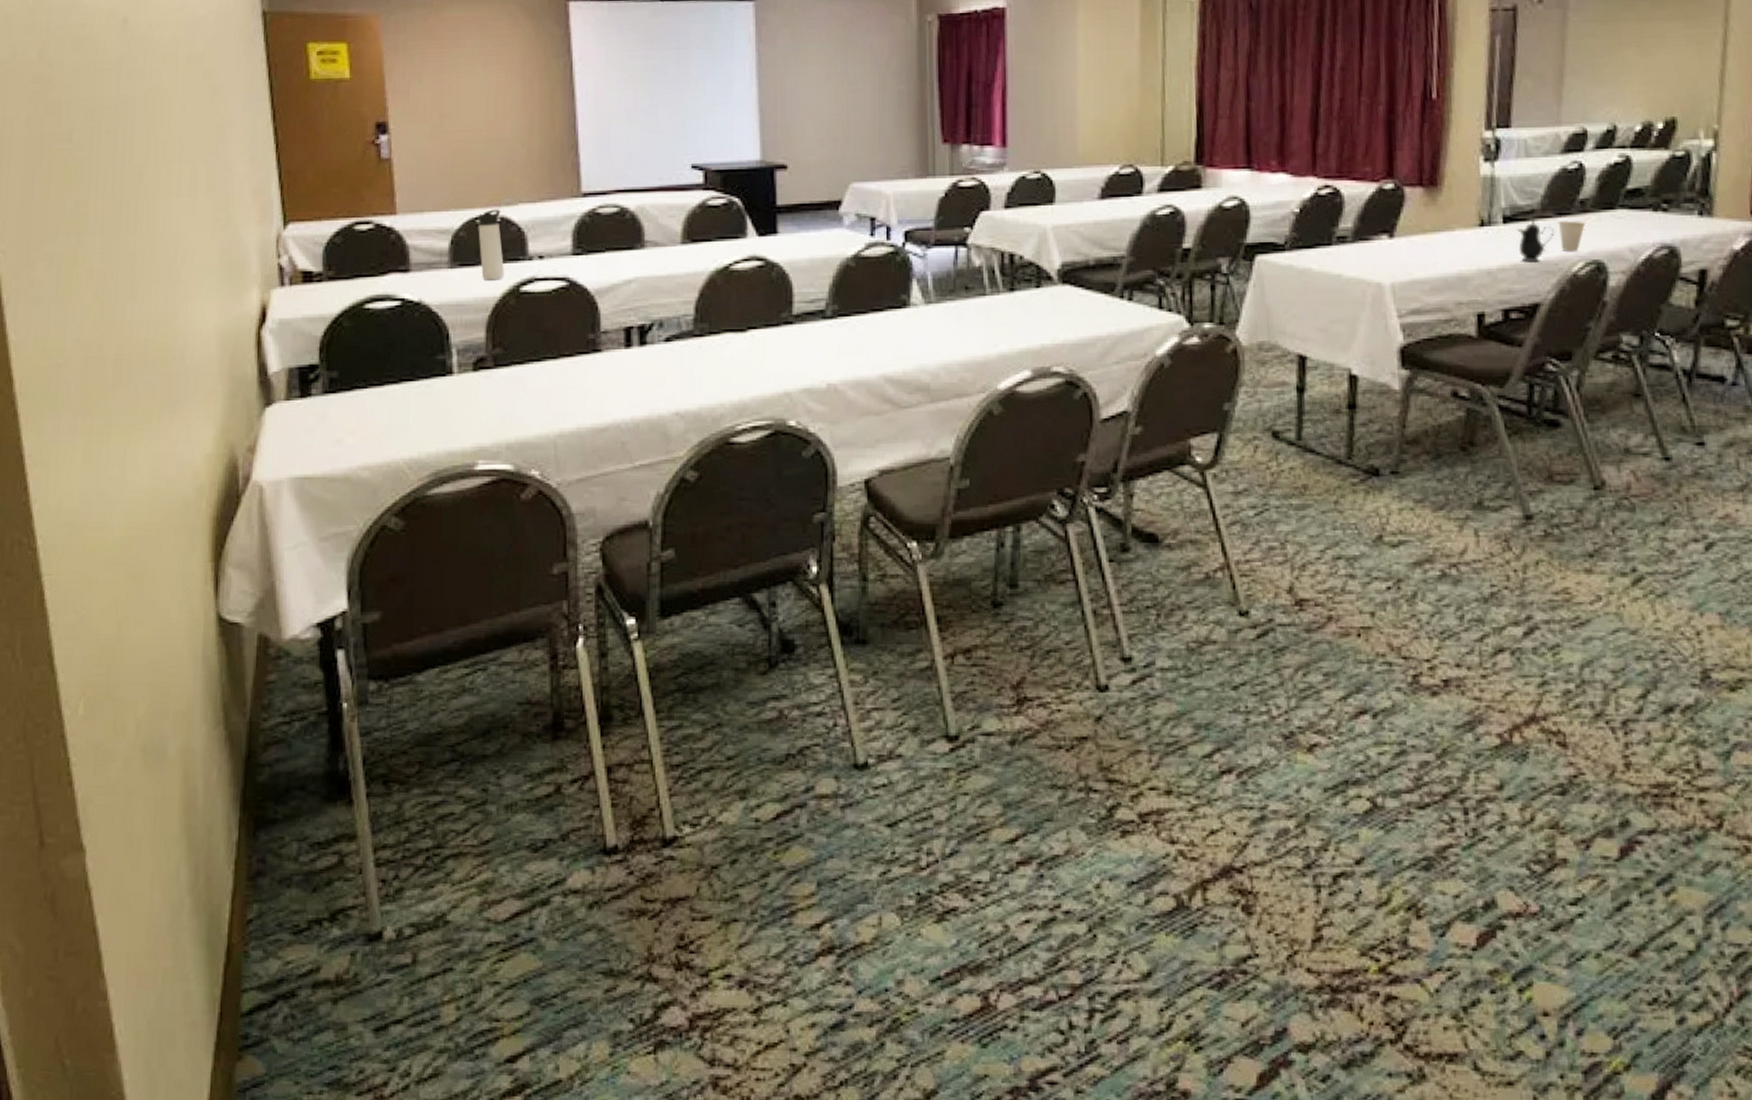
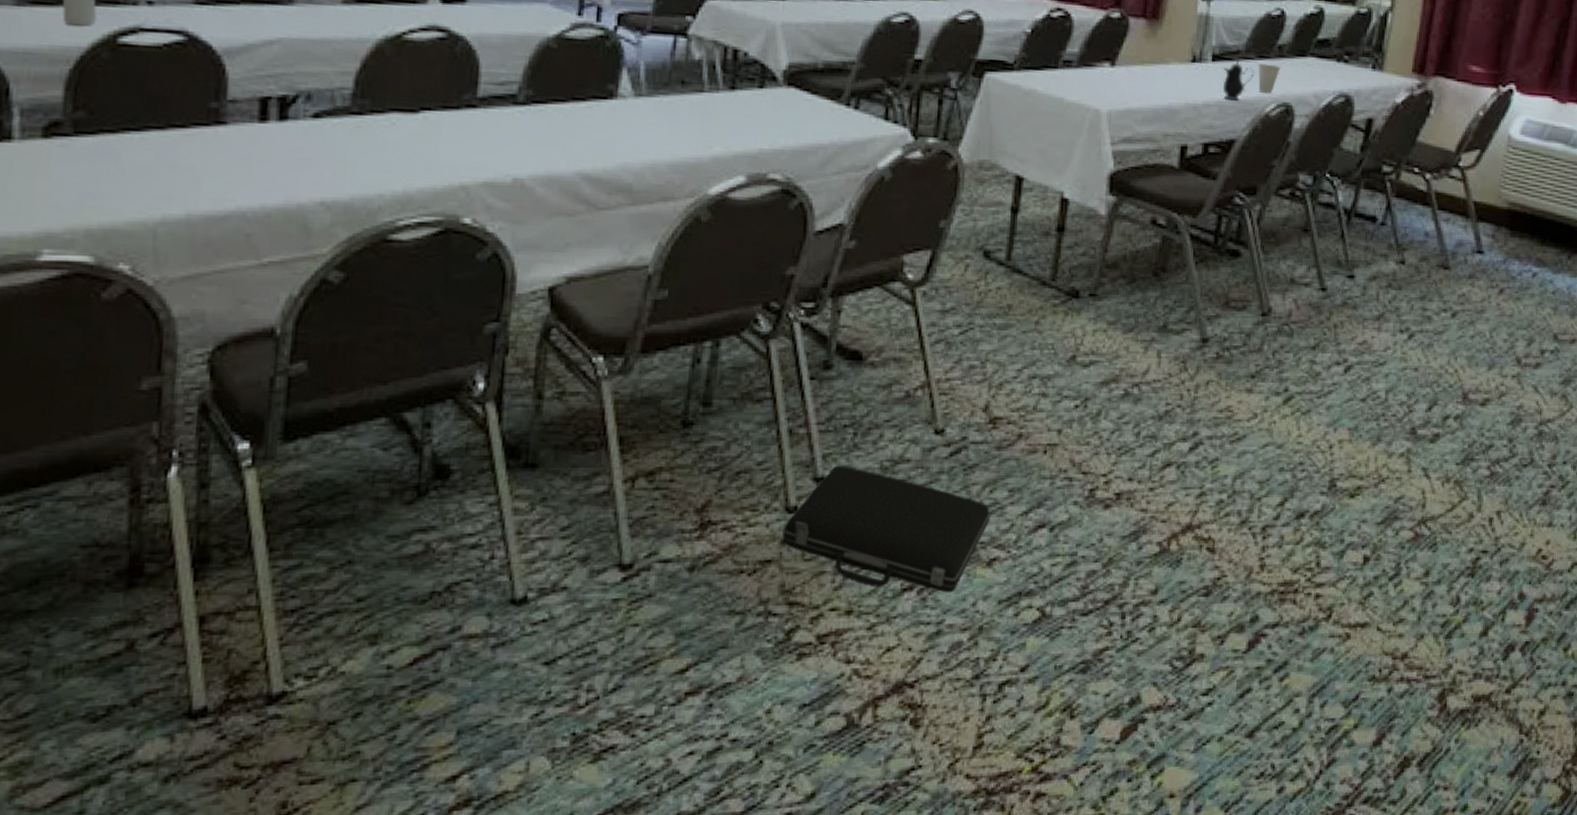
briefcase: none [1096,645,1307,778] -> present [782,465,991,593]

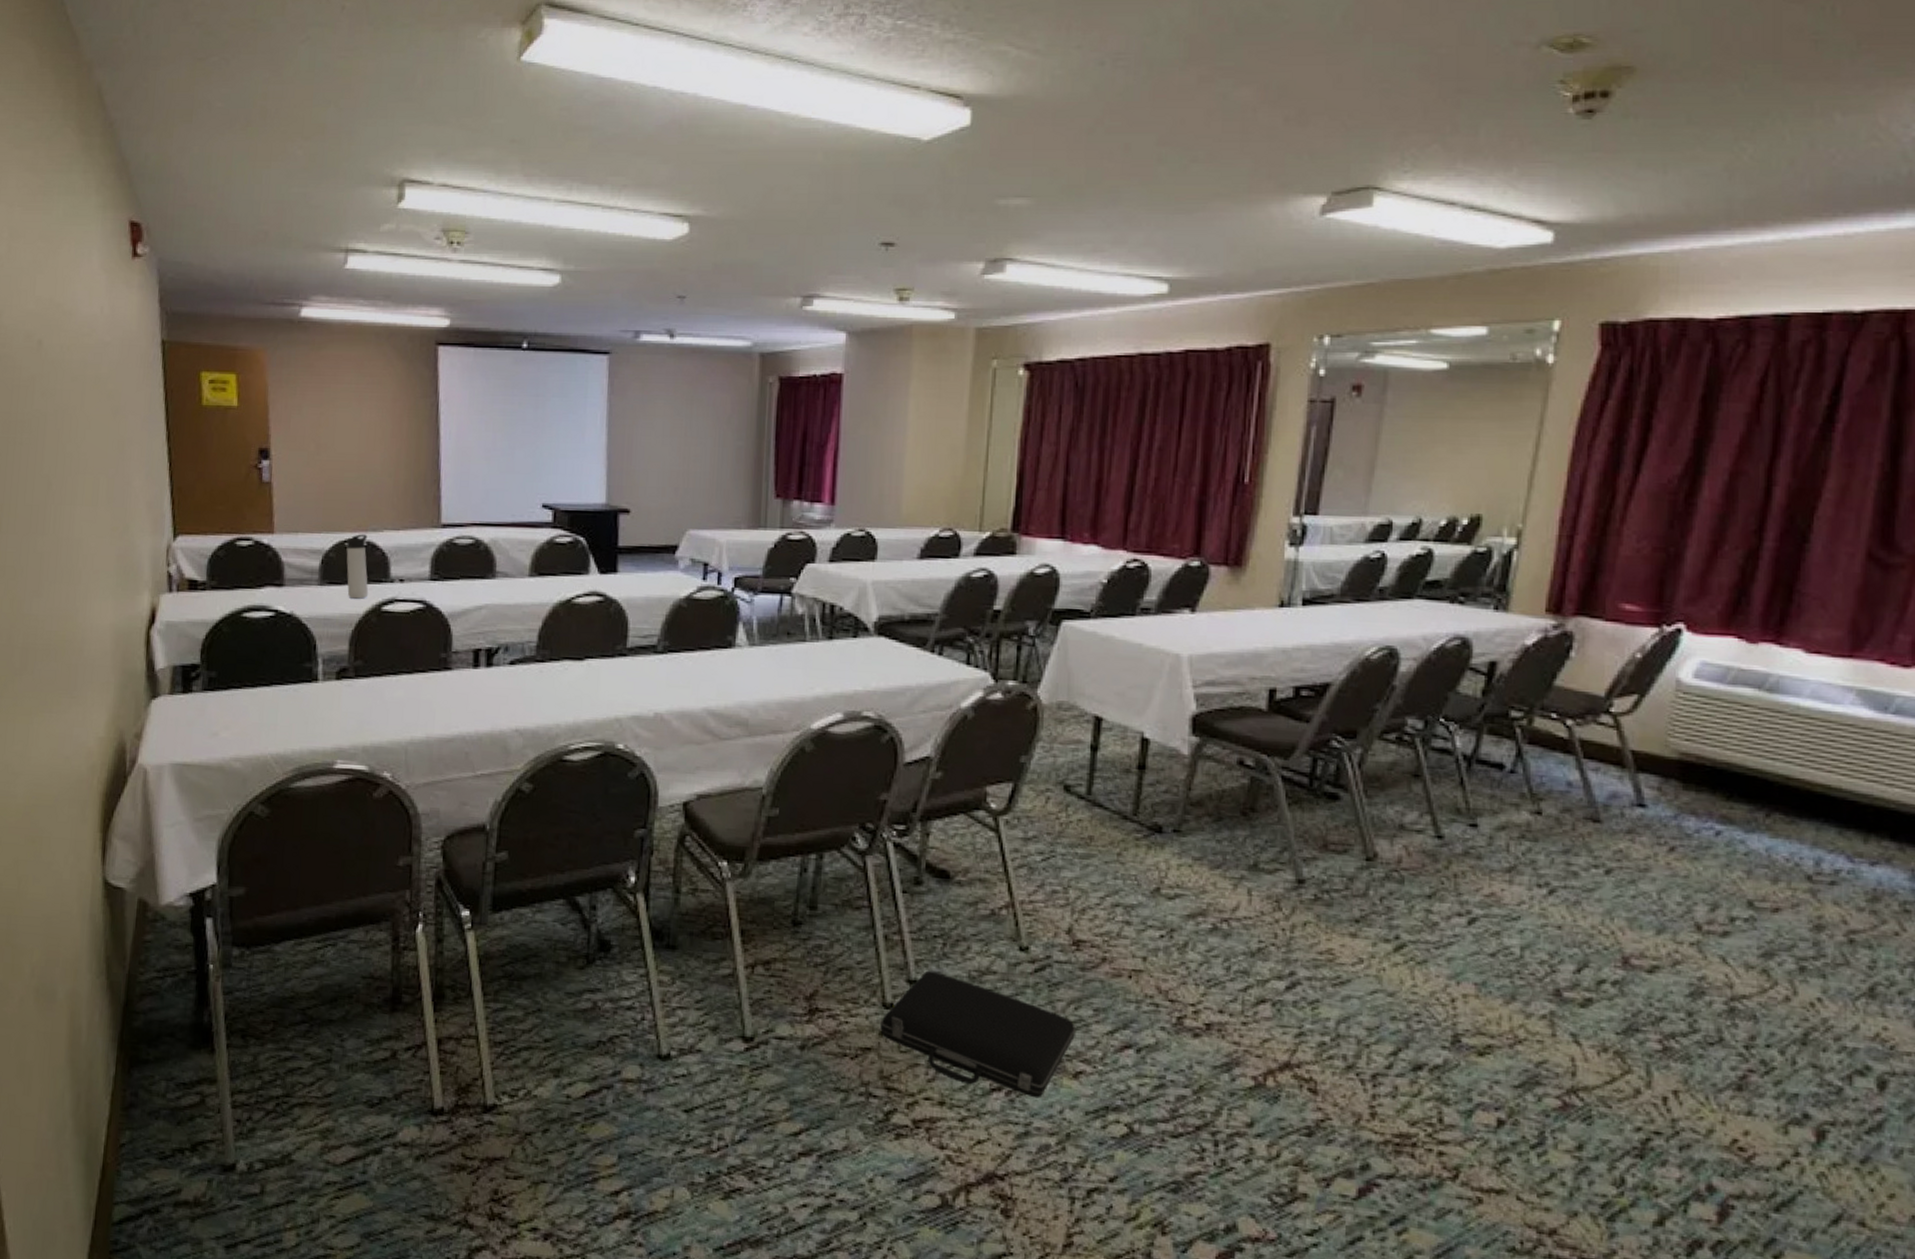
coffeepot: present [1222,59,1255,102] -> none [1314,603,1352,645]
cup: present [1258,63,1280,93] -> none [1355,607,1382,636]

